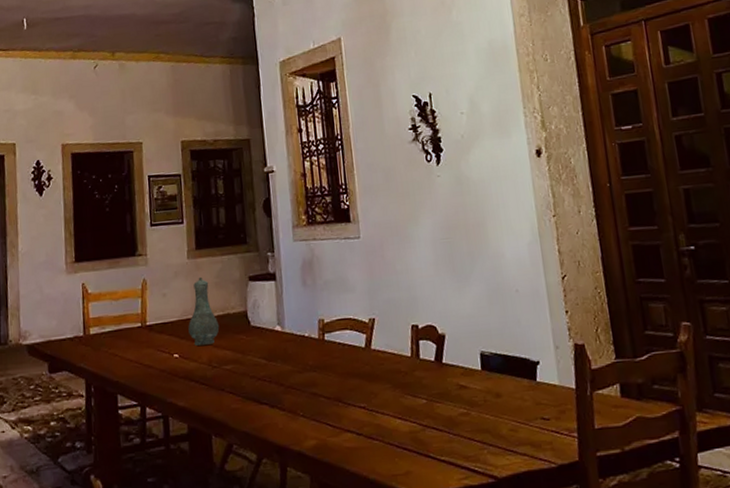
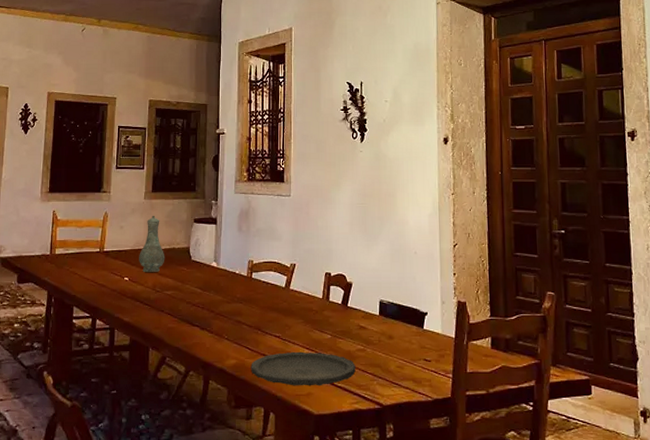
plate: none [334,421,461,465] -> present [251,351,356,386]

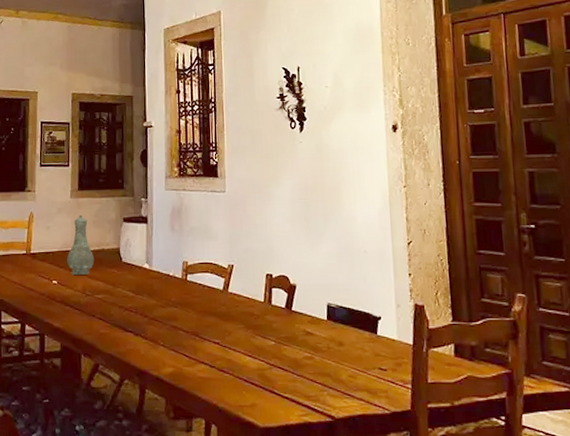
plate: present [251,351,356,386] -> none [189,359,303,397]

